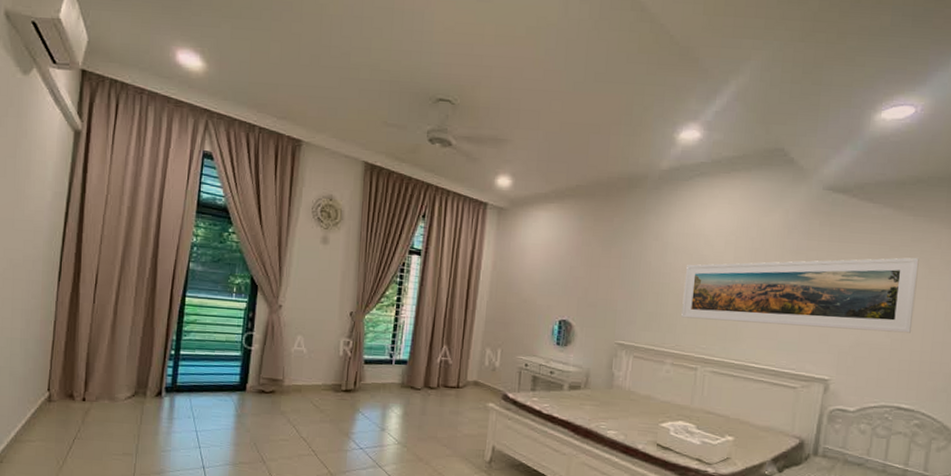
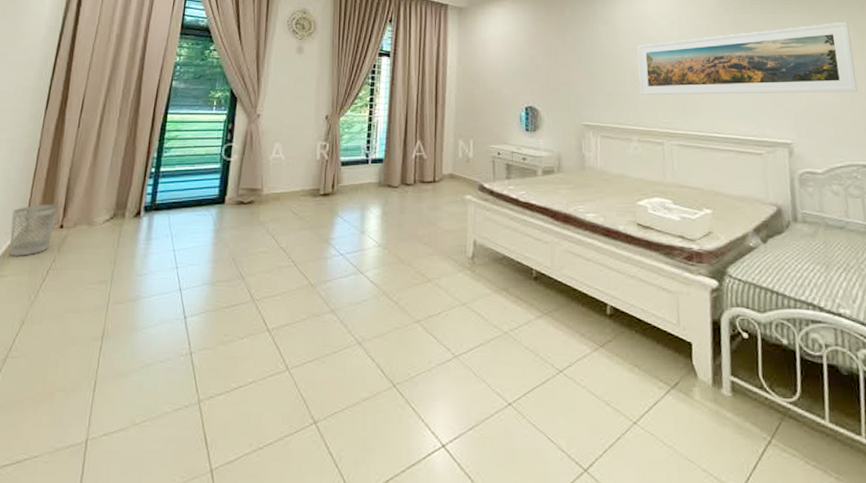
wastebasket: none [33,376,80,424] -> present [9,204,60,256]

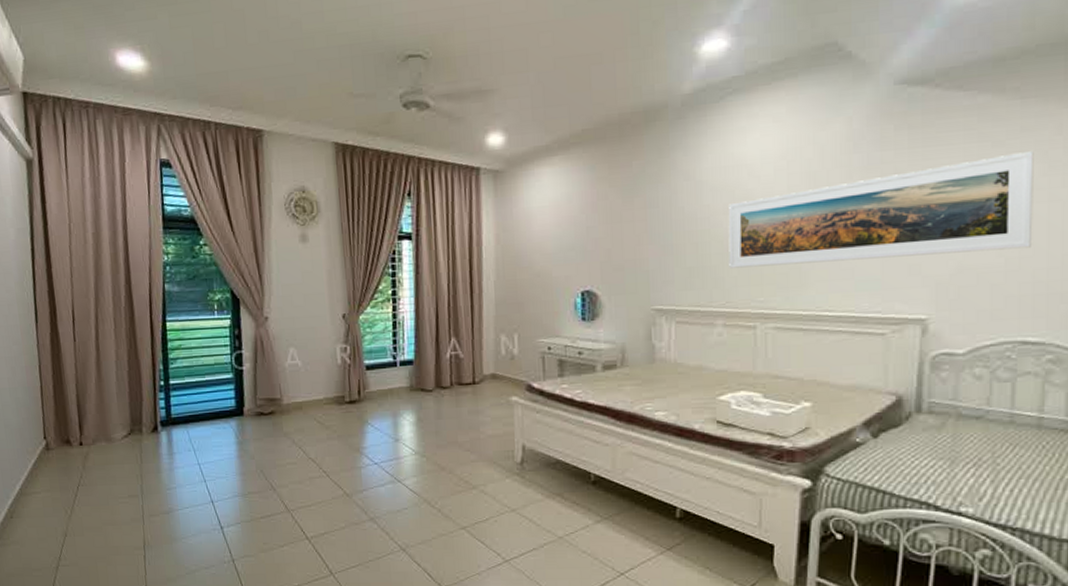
wastebasket: present [9,204,60,256] -> none [29,422,75,474]

